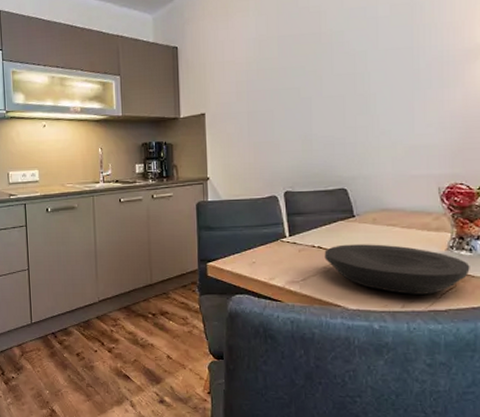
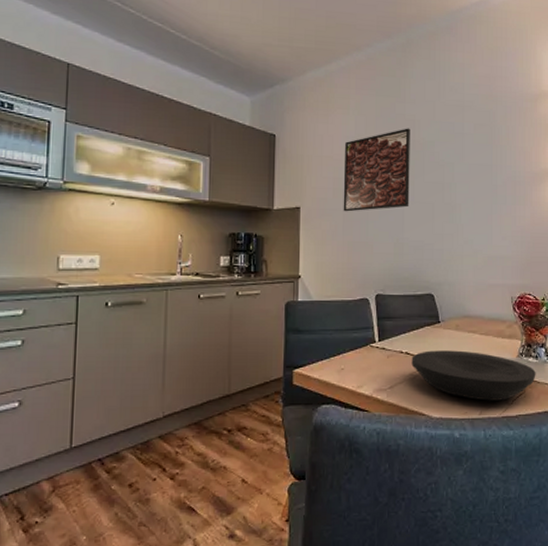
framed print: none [246,20,317,114] -> present [343,128,410,212]

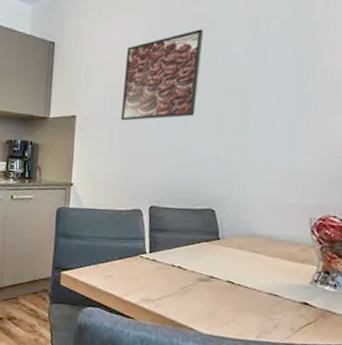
plate: present [411,350,536,401] -> none [183,267,332,327]

